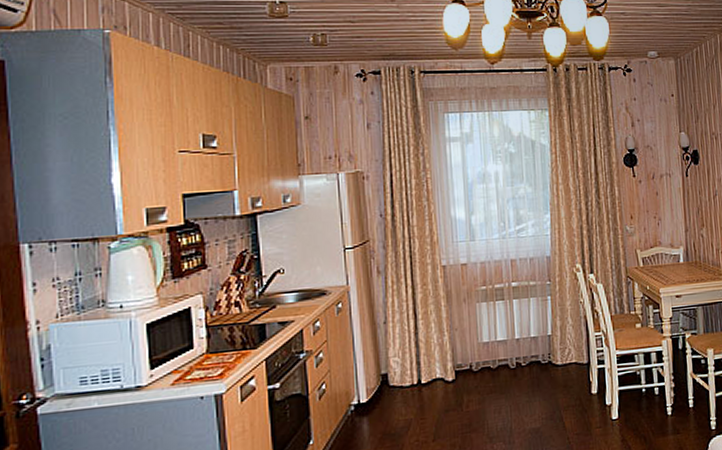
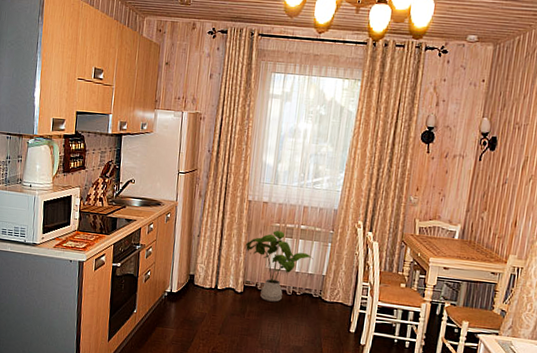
house plant: none [447,294,533,383] -> present [244,231,313,302]

